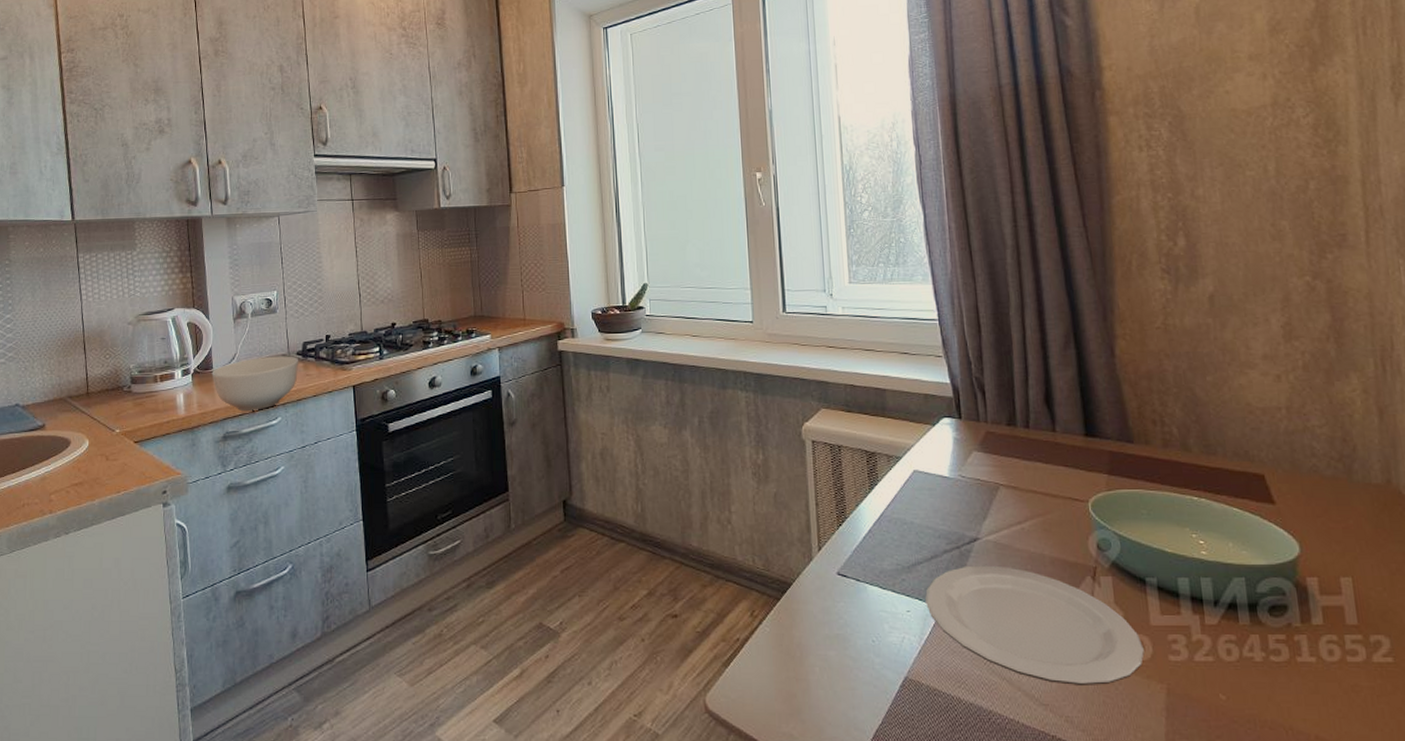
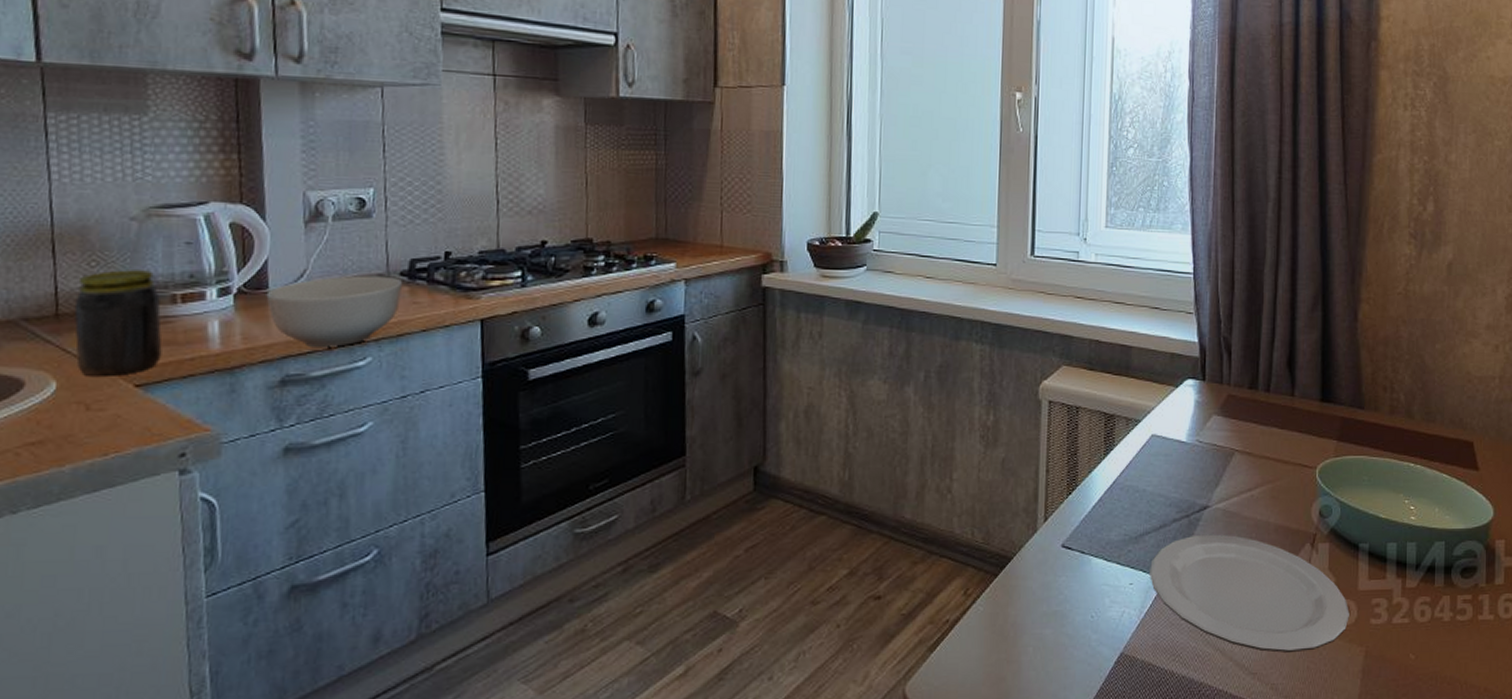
jar: none [97,359,150,437] -> present [74,270,162,378]

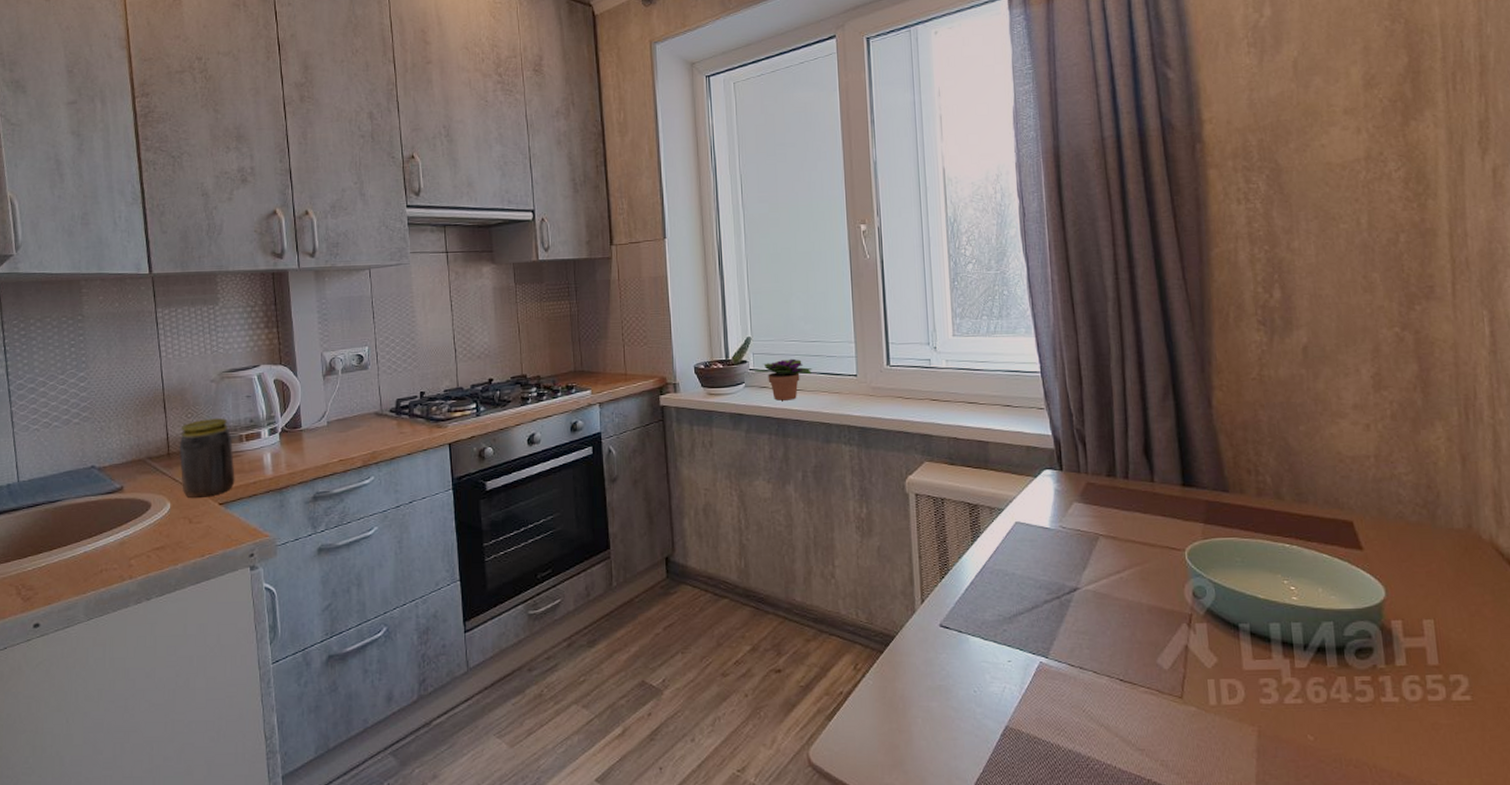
bowl: present [266,275,403,347] -> none [300,413,393,470]
potted flower: none [879,241,947,289] -> present [755,358,813,401]
plate: present [1150,534,1350,654] -> none [1026,614,1237,731]

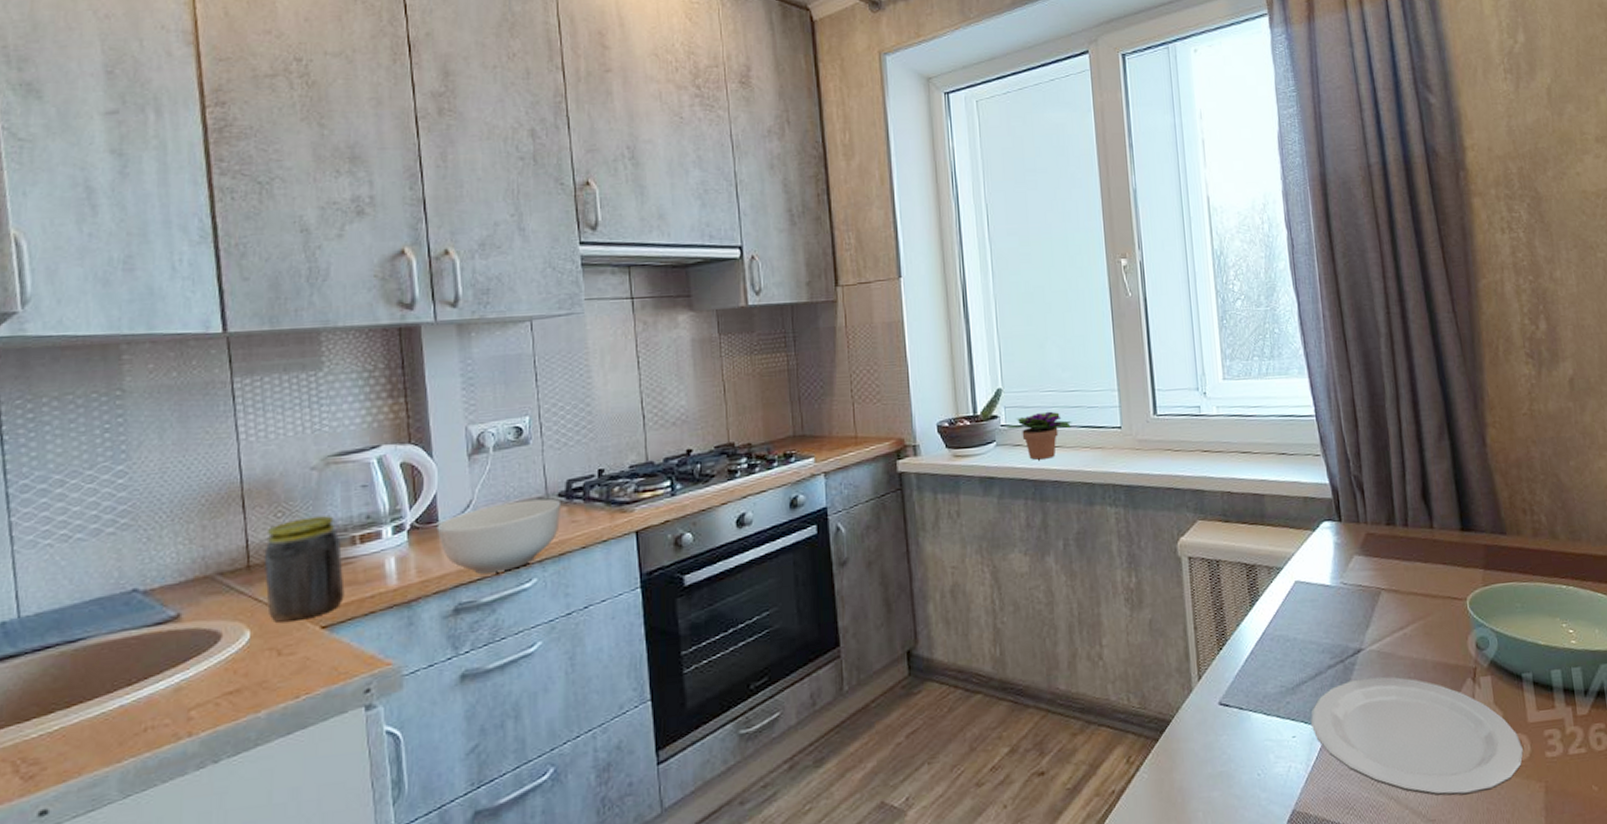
bowl: none [300,413,393,470] -> present [436,498,562,574]
plate: none [1026,614,1237,731] -> present [1311,677,1523,796]

